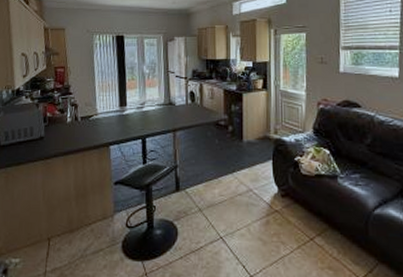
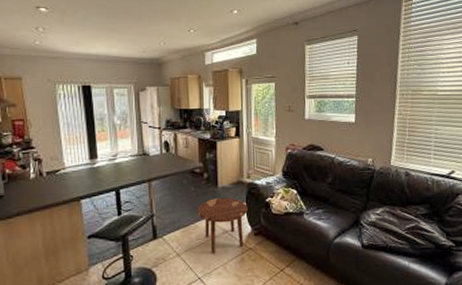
side table: none [221,153,274,213] -> present [197,197,248,254]

